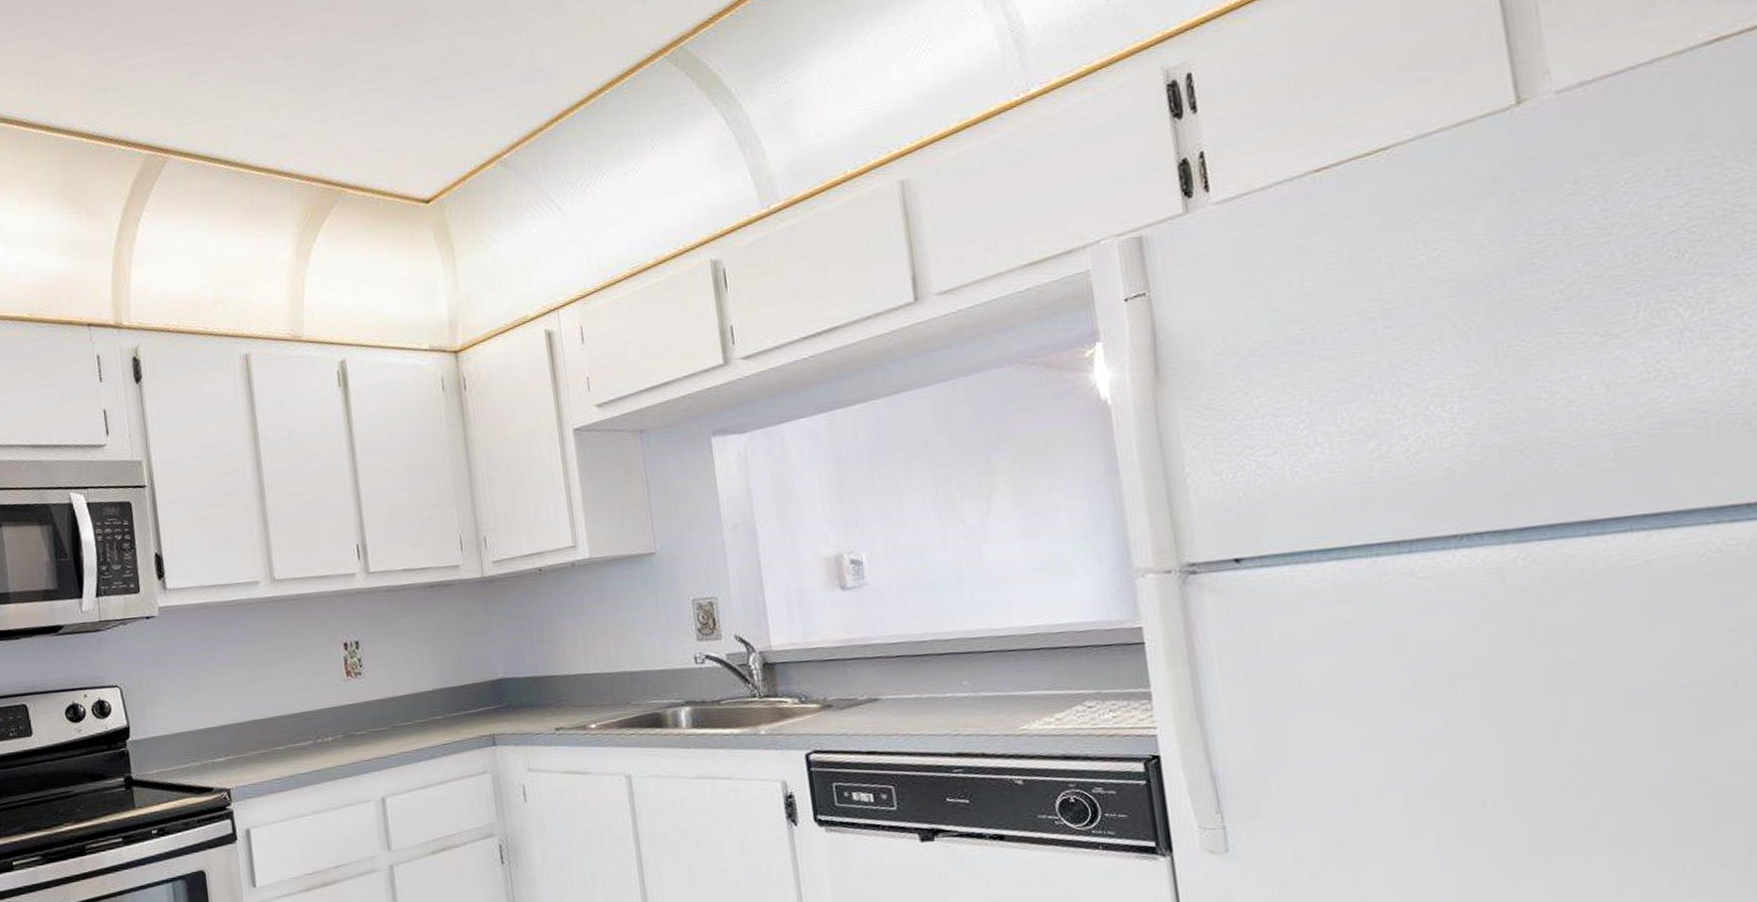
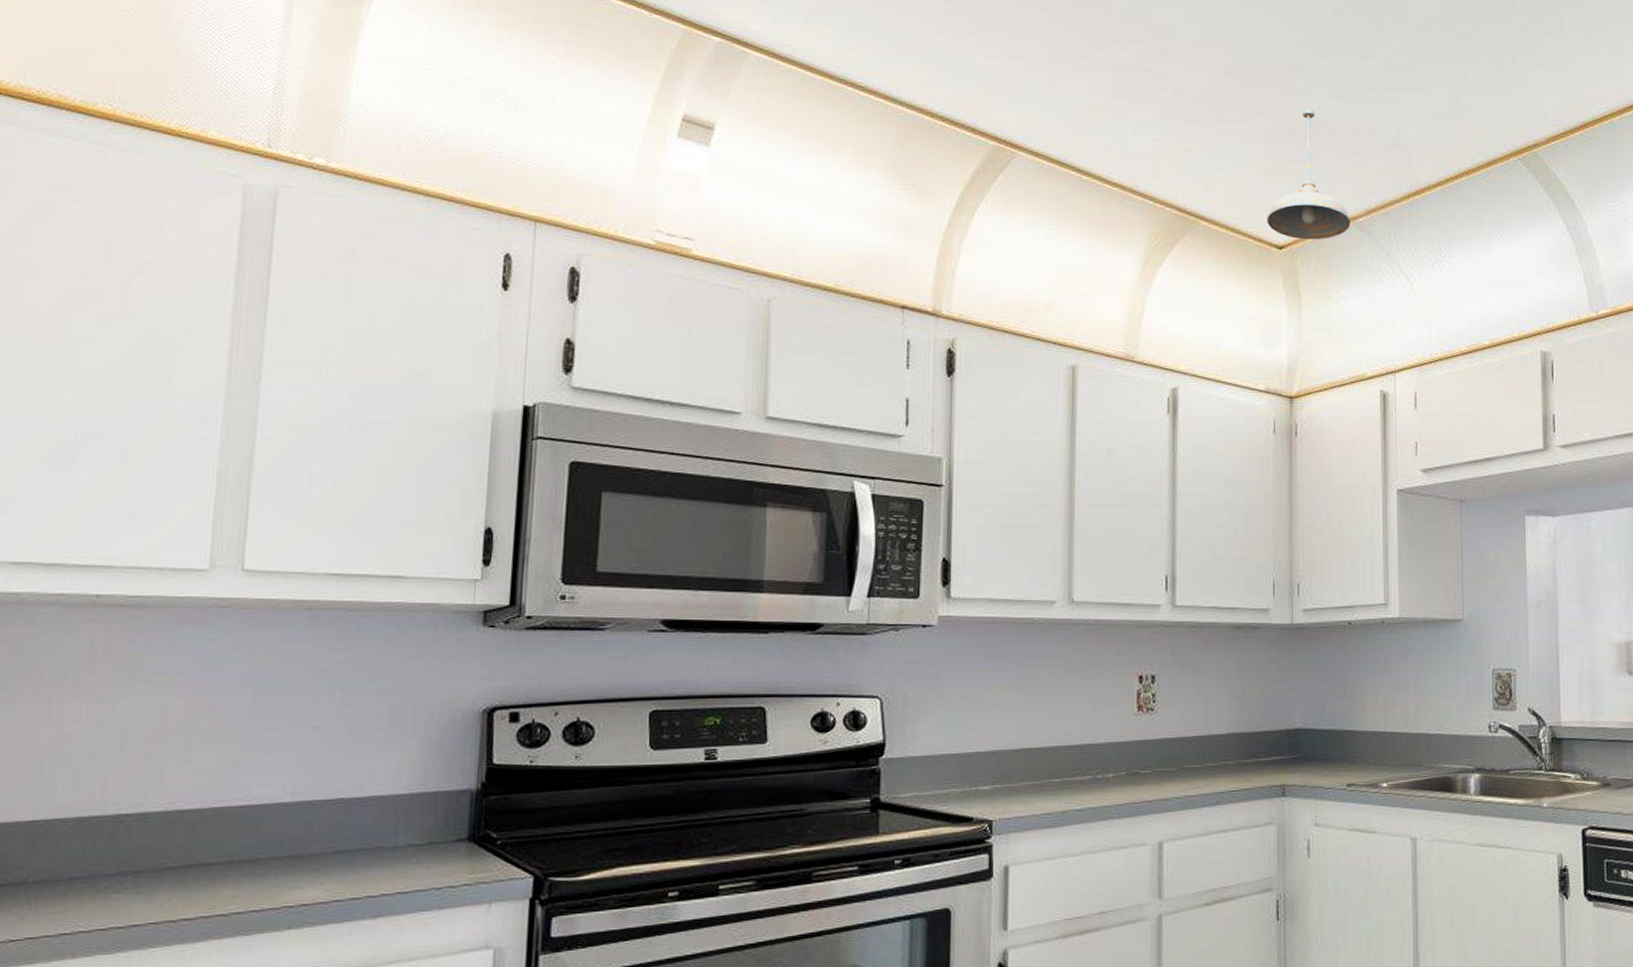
pendant light: none [410,51,495,190] -> present [1267,108,1351,240]

